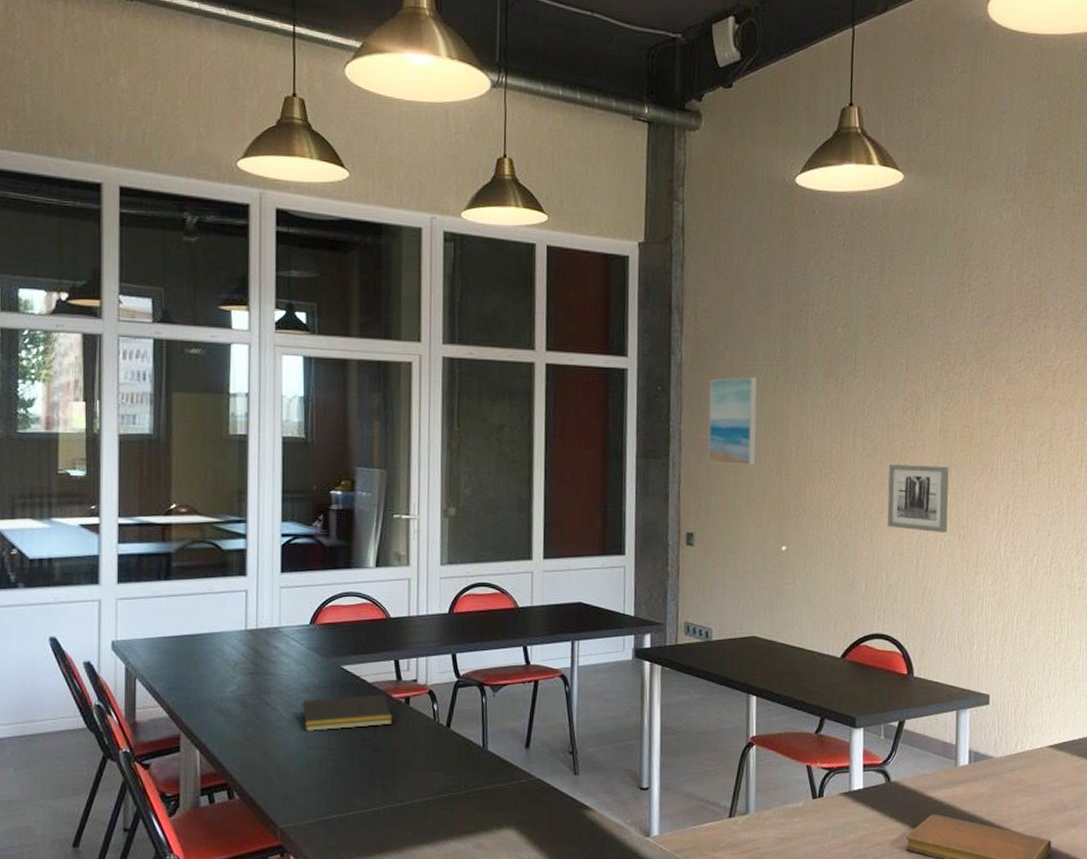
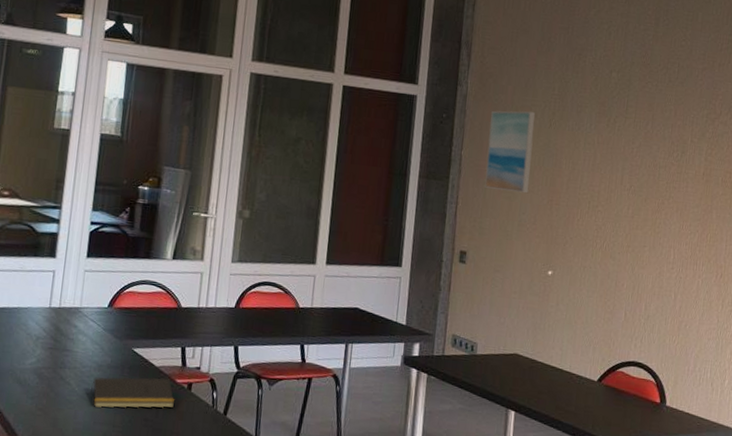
wall art: present [887,464,949,532] -> none [649,202,710,270]

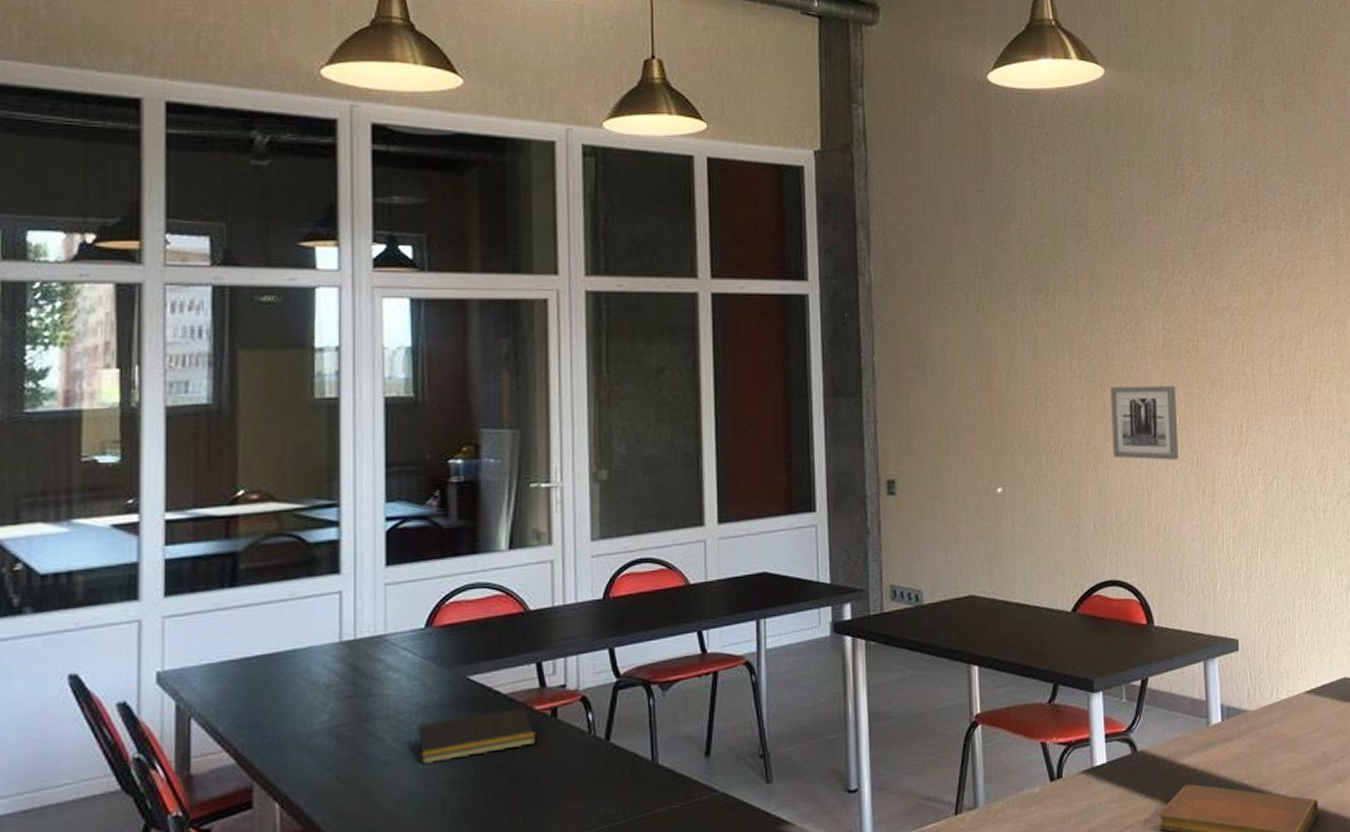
wall art: present [485,110,535,194] -> none [903,296,962,399]
wall art: none [649,202,710,270] -> present [1110,385,1179,460]

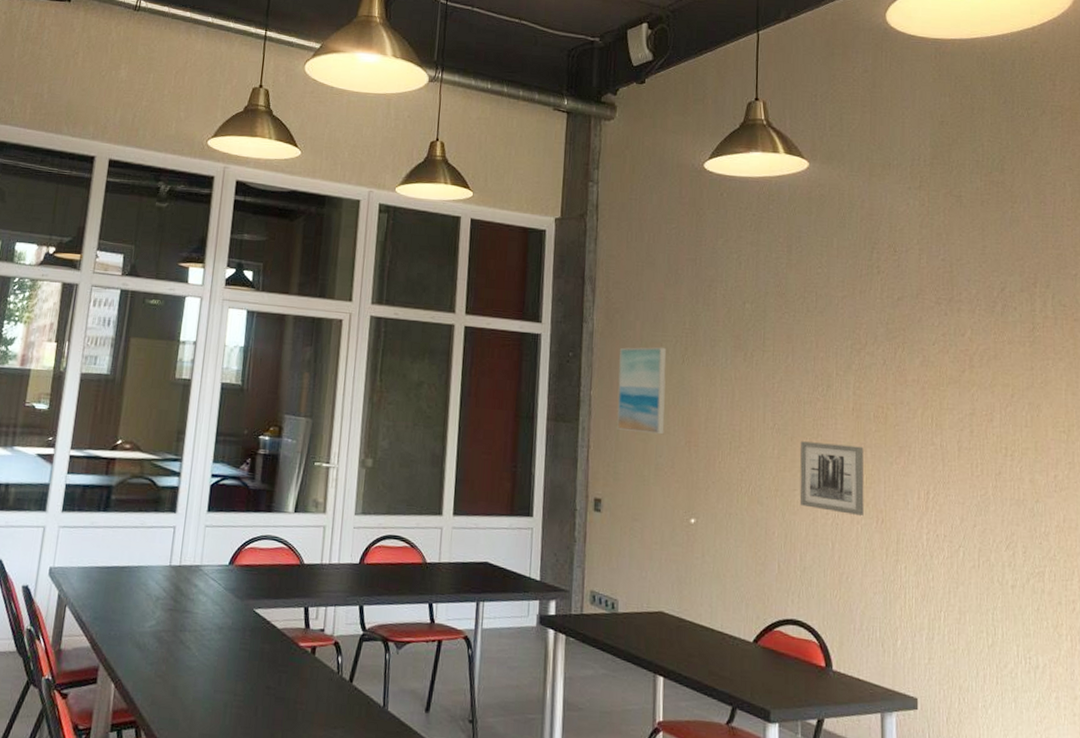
notepad: present [415,705,535,764] -> none [211,640,298,676]
wall art: none [903,296,962,399] -> present [617,346,667,435]

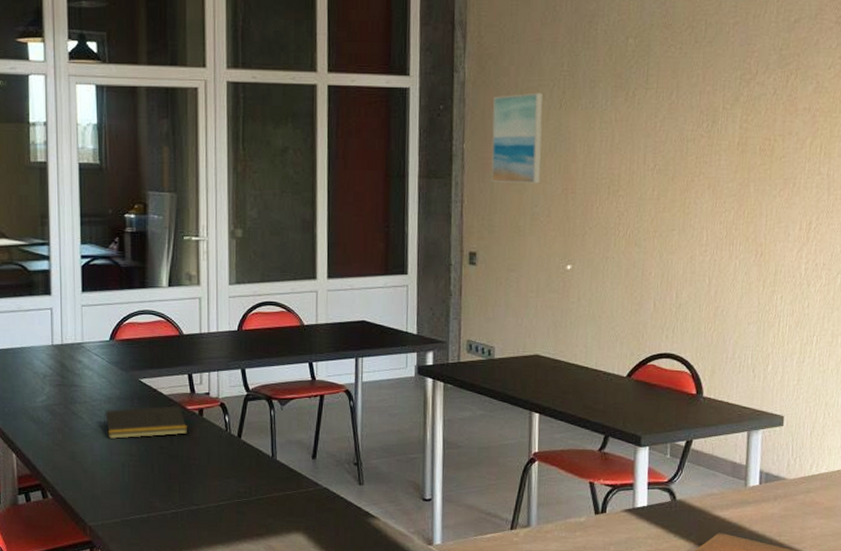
notepad: none [211,640,298,676] -> present [104,405,187,439]
wall art: present [799,441,864,516] -> none [678,180,747,250]

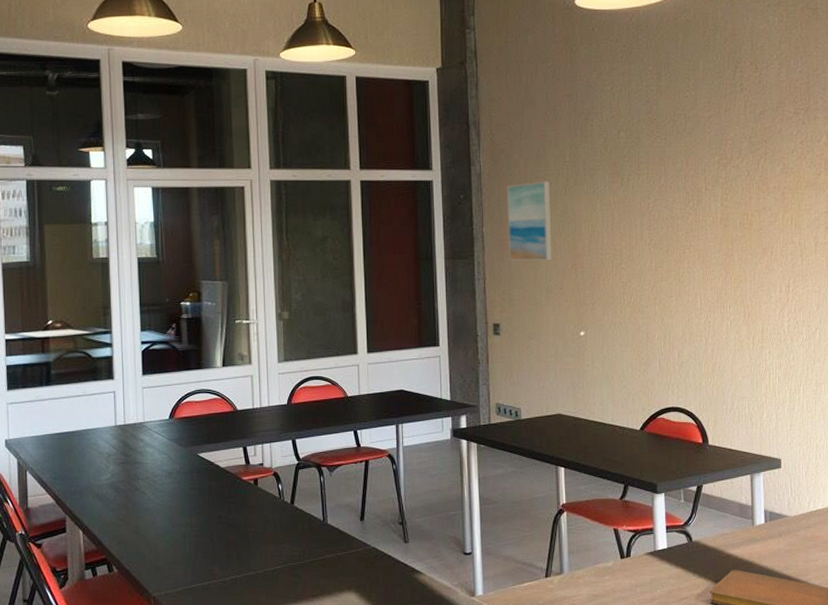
notepad: present [104,405,187,439] -> none [165,476,243,511]

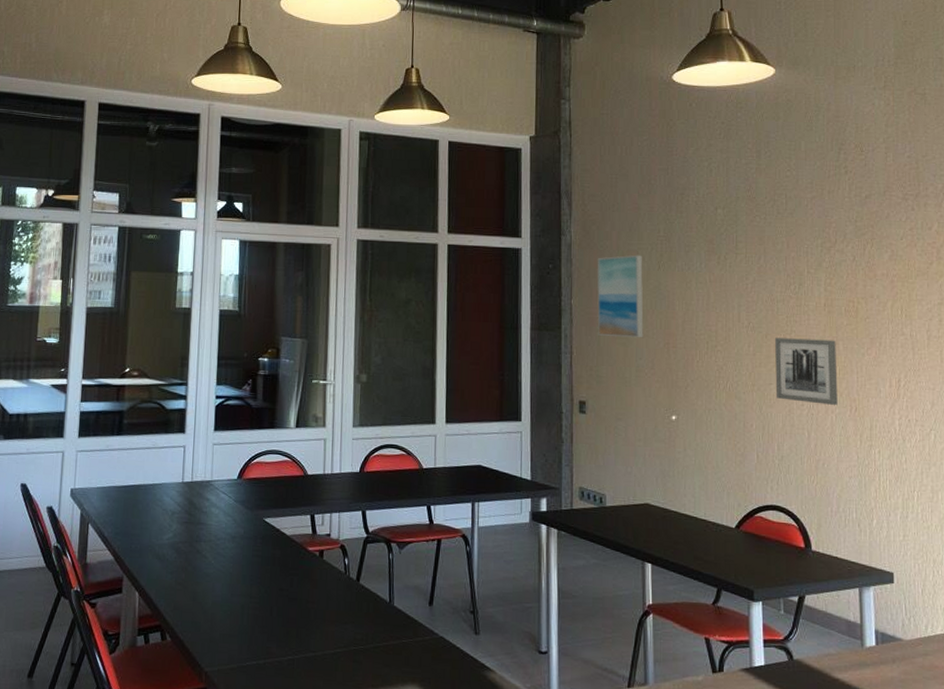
wall art: none [674,252,733,312] -> present [774,338,838,405]

